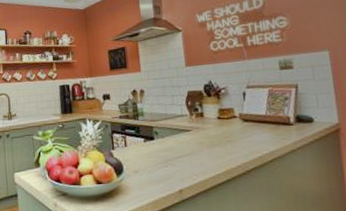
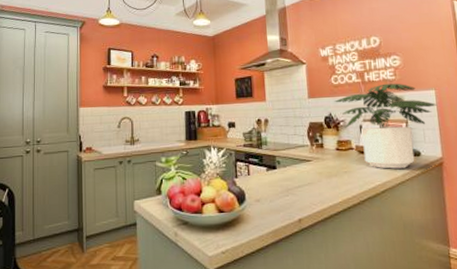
potted plant: none [214,45,332,137] -> present [334,83,438,169]

